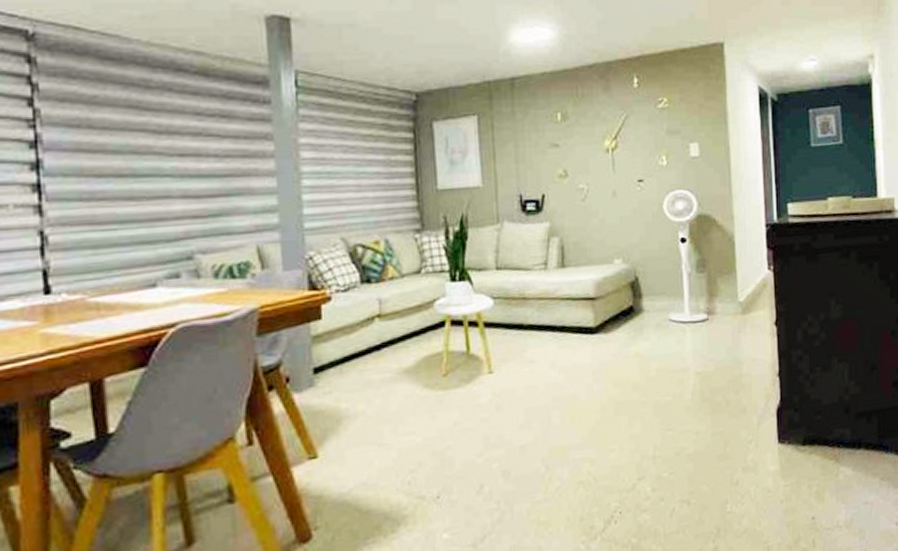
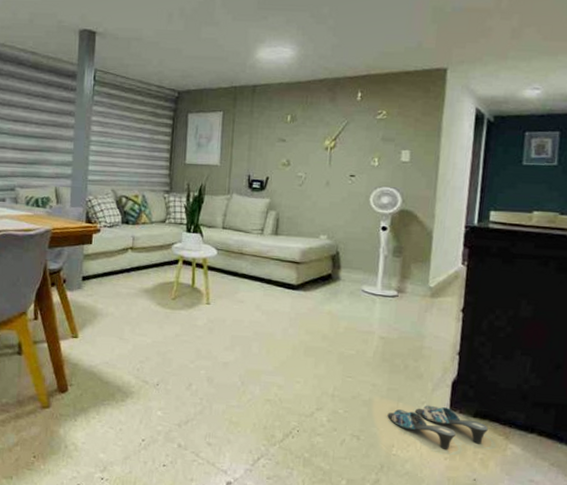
slippers: none [716,440,818,491] -> present [387,405,488,450]

